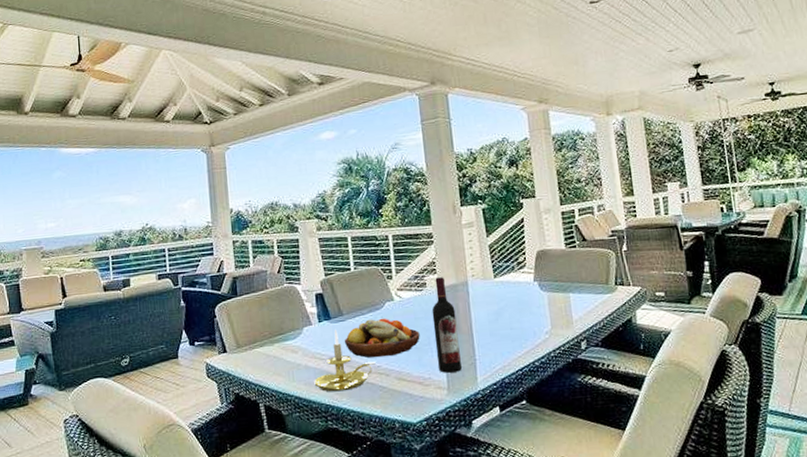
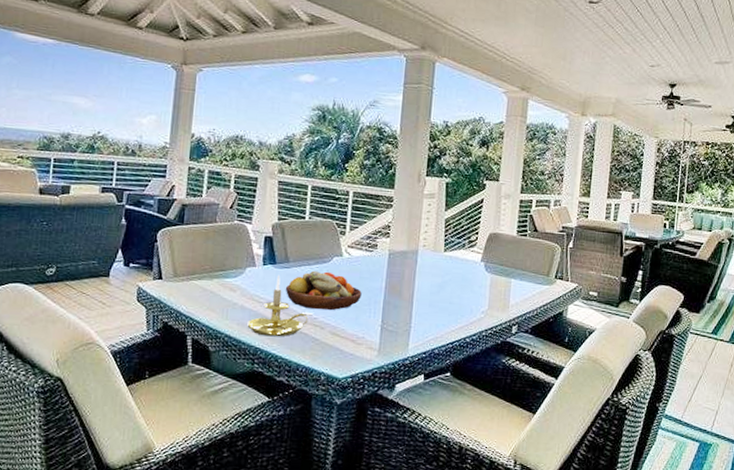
wine bottle: present [432,277,462,373] -> none [374,241,401,336]

